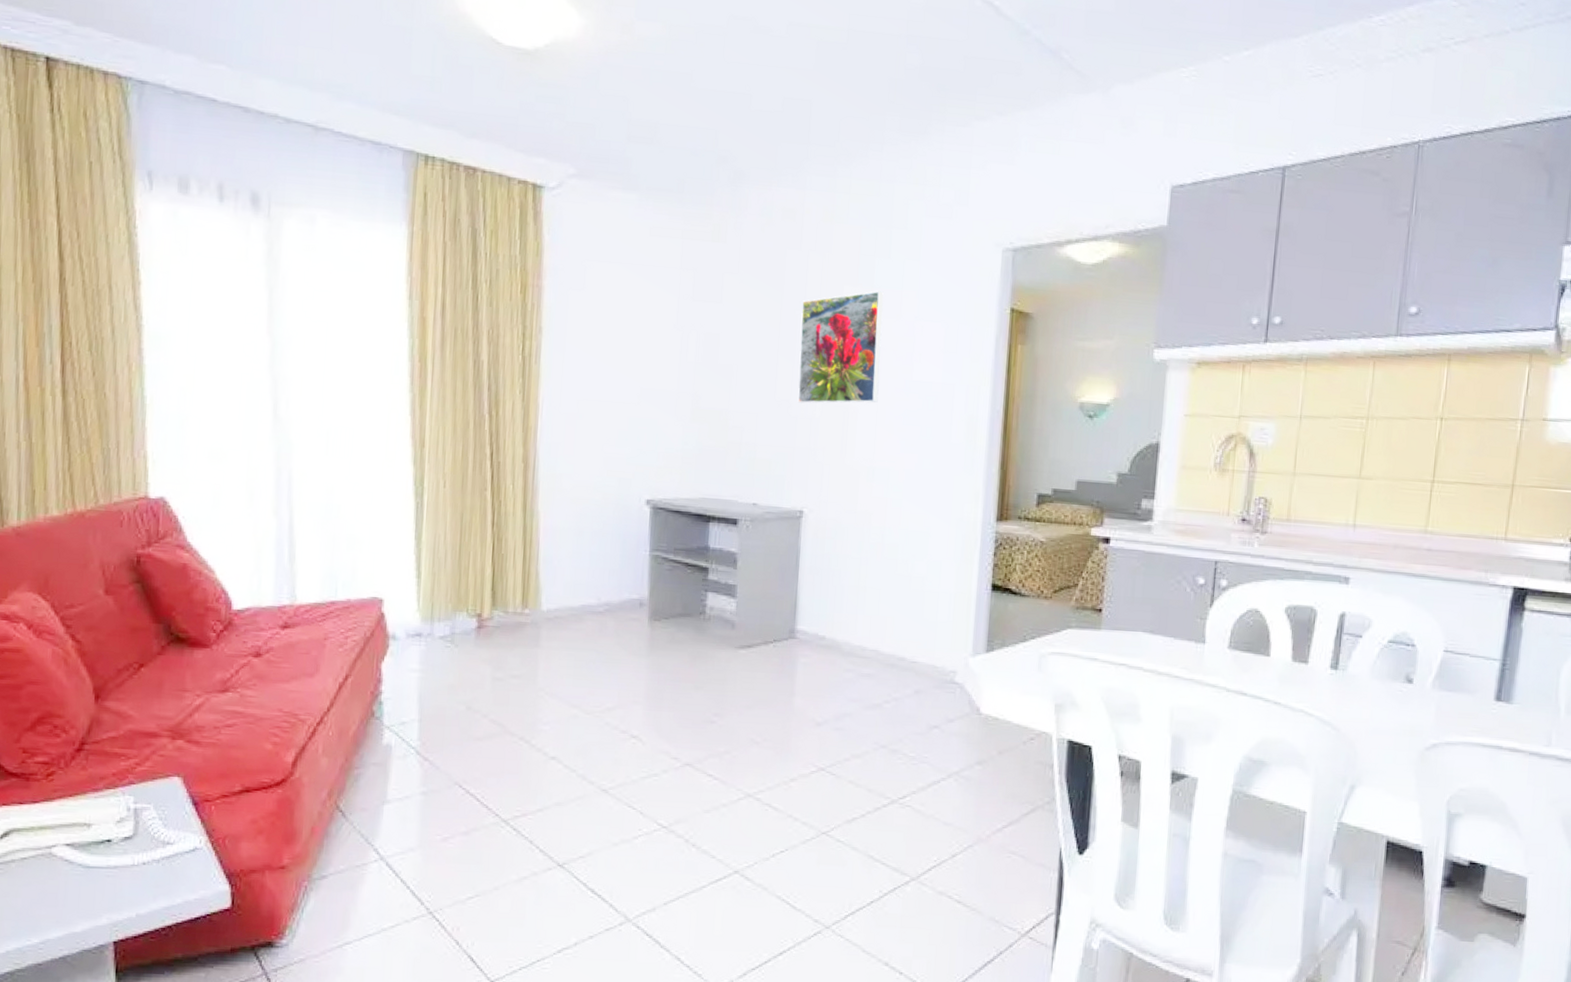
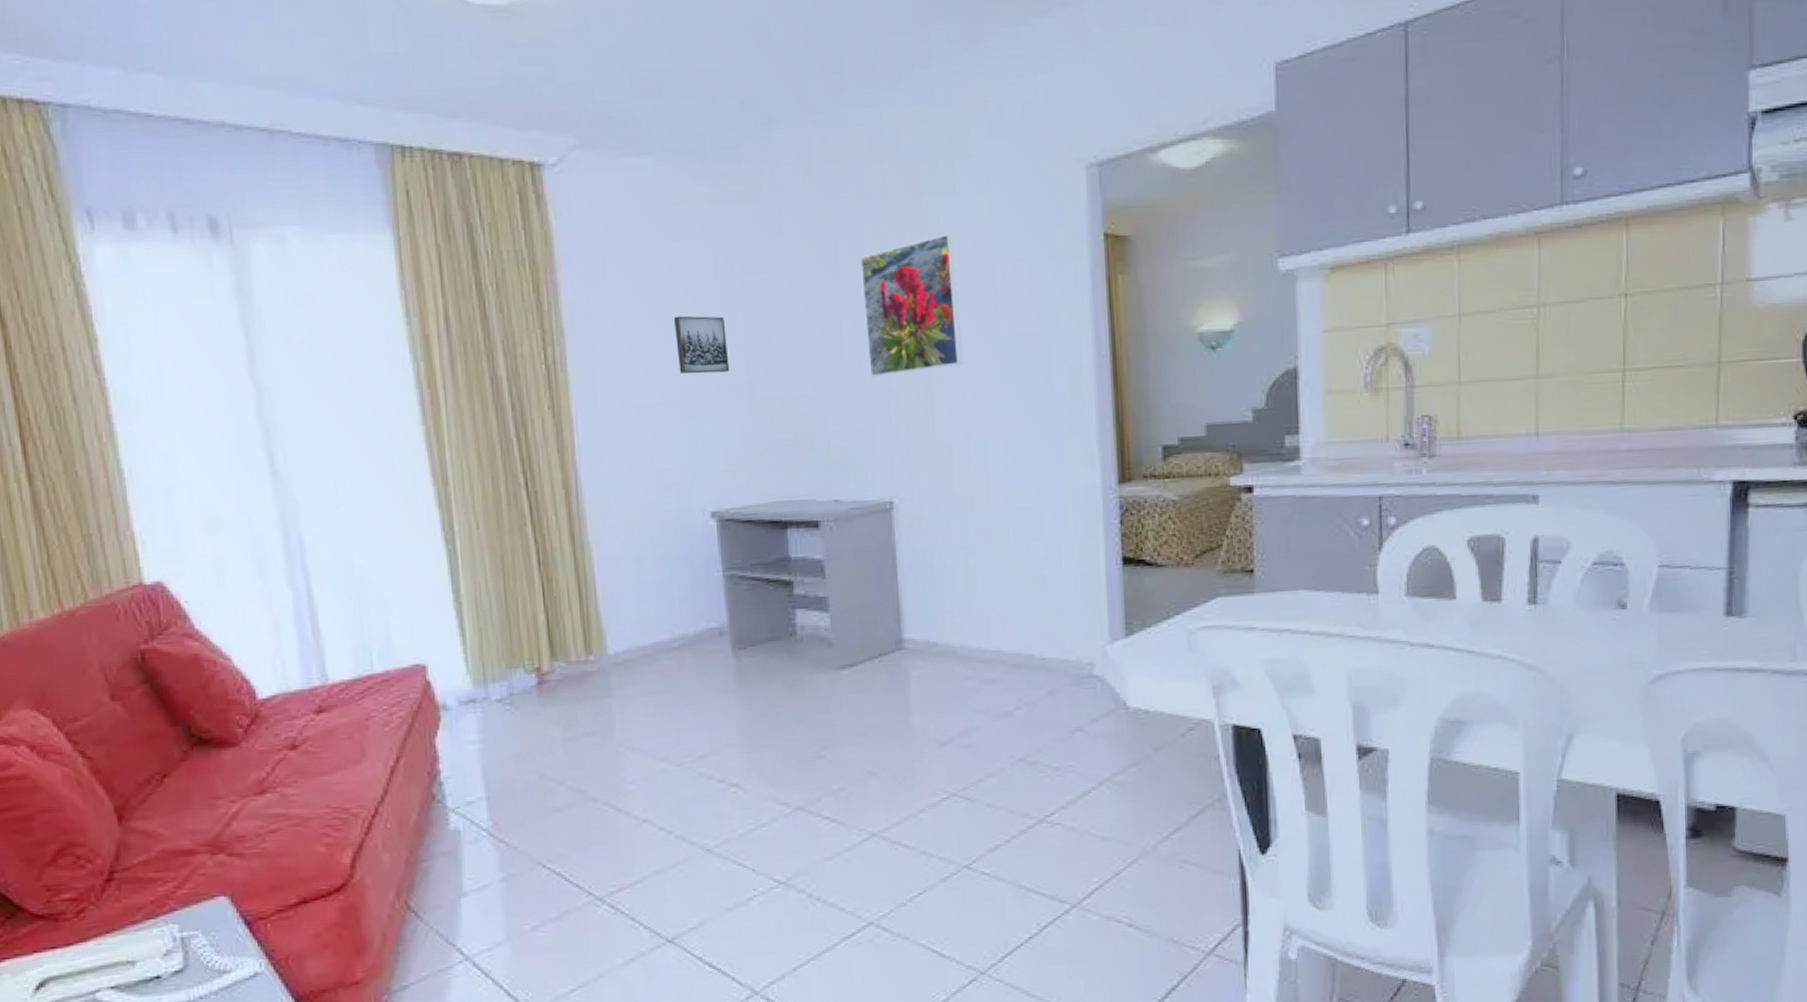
wall art: none [636,329,680,383] -> present [673,315,730,374]

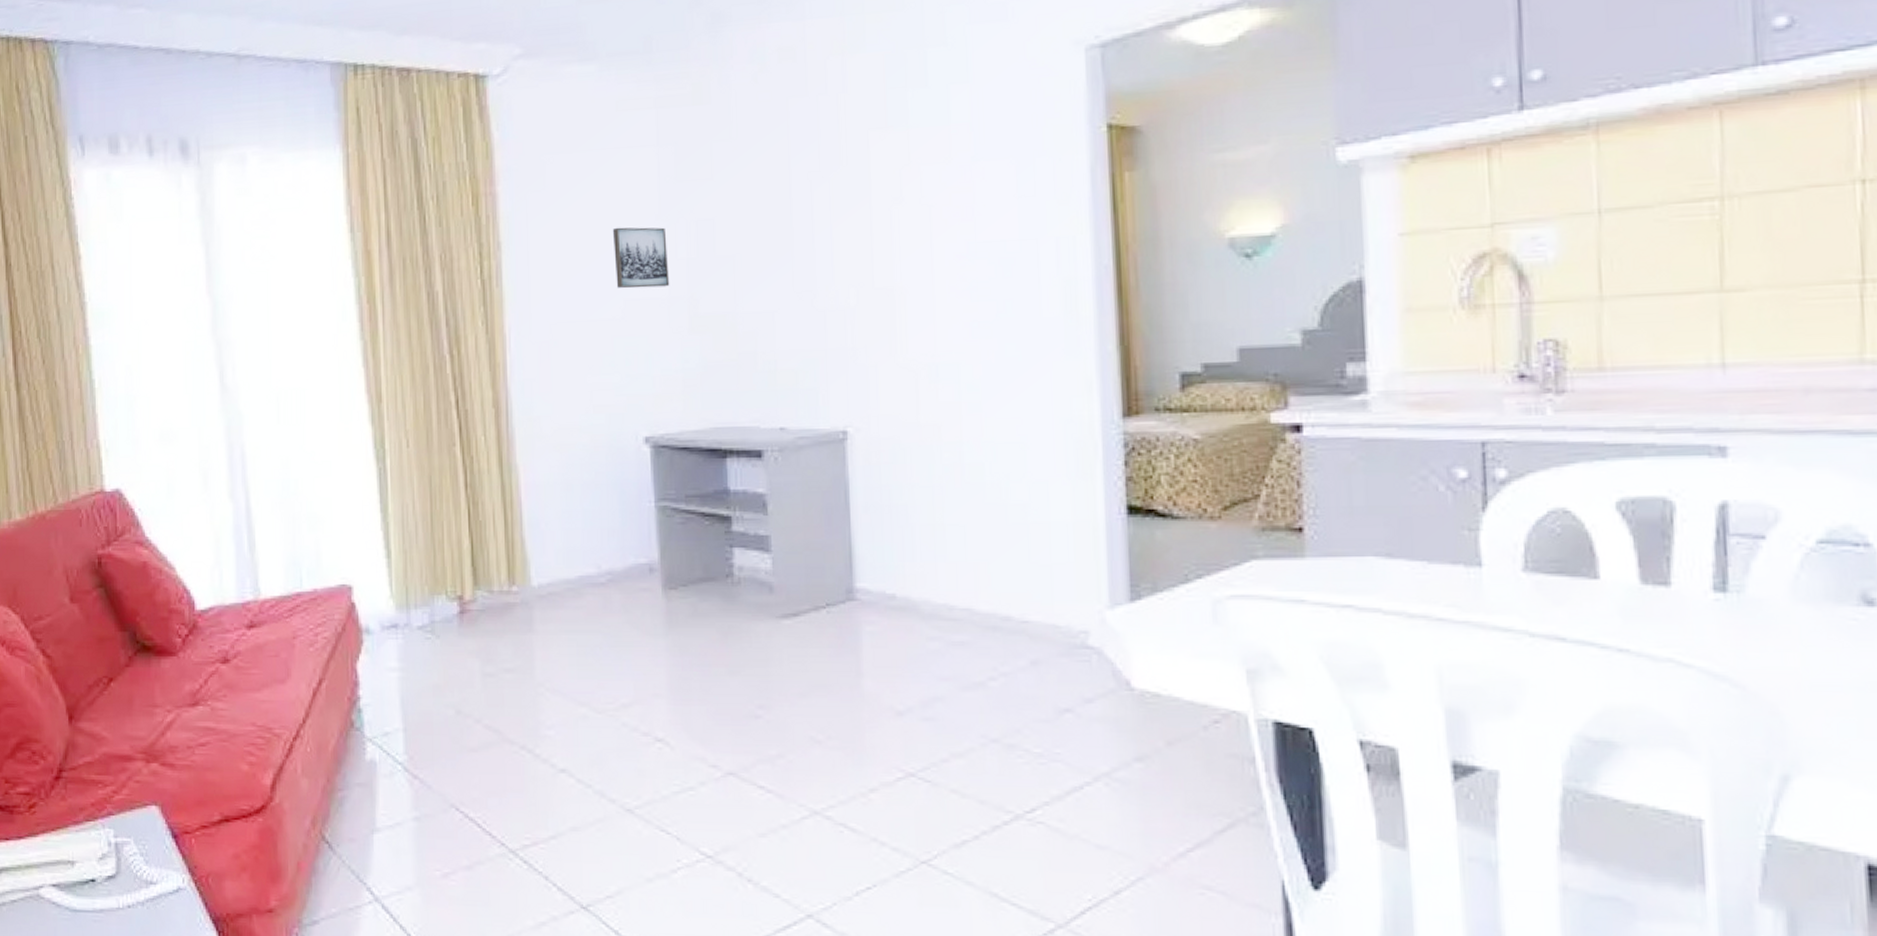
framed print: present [860,233,963,377] -> none [816,131,932,292]

